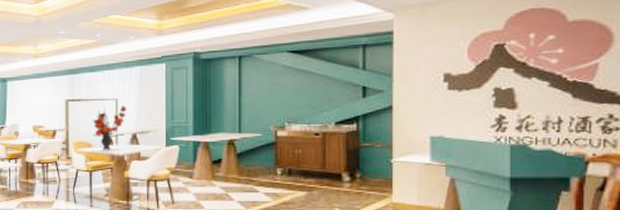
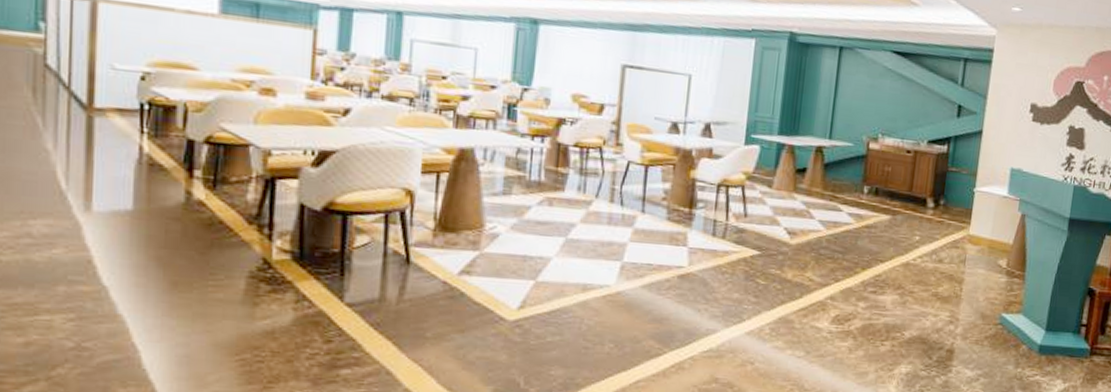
bouquet: present [93,105,127,150] -> none [656,82,702,141]

